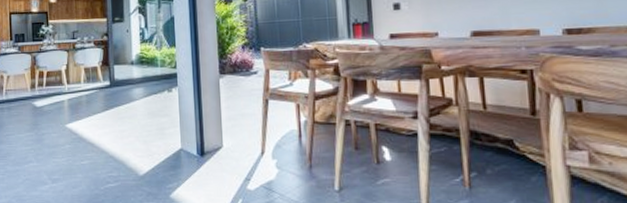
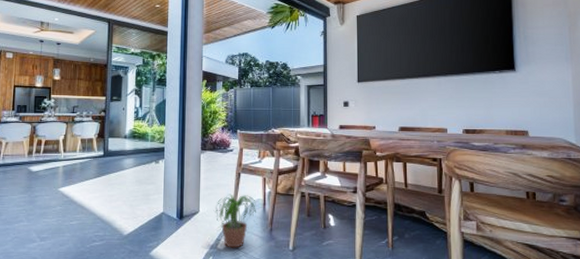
potted plant: none [241,124,294,189] -> present [214,194,258,248]

